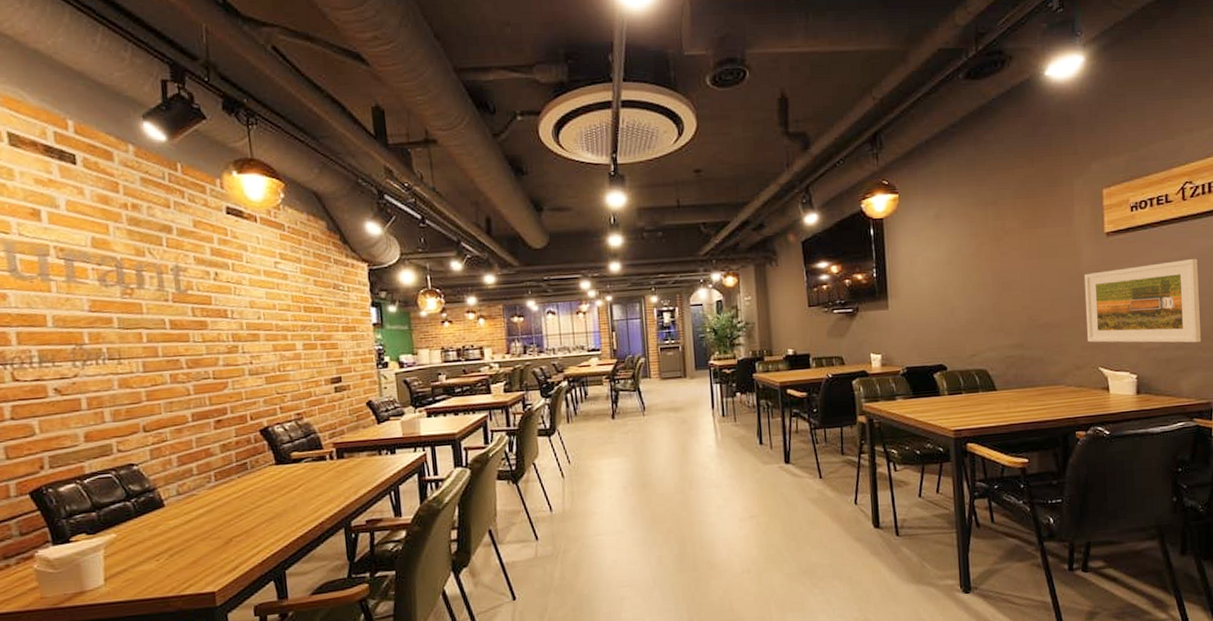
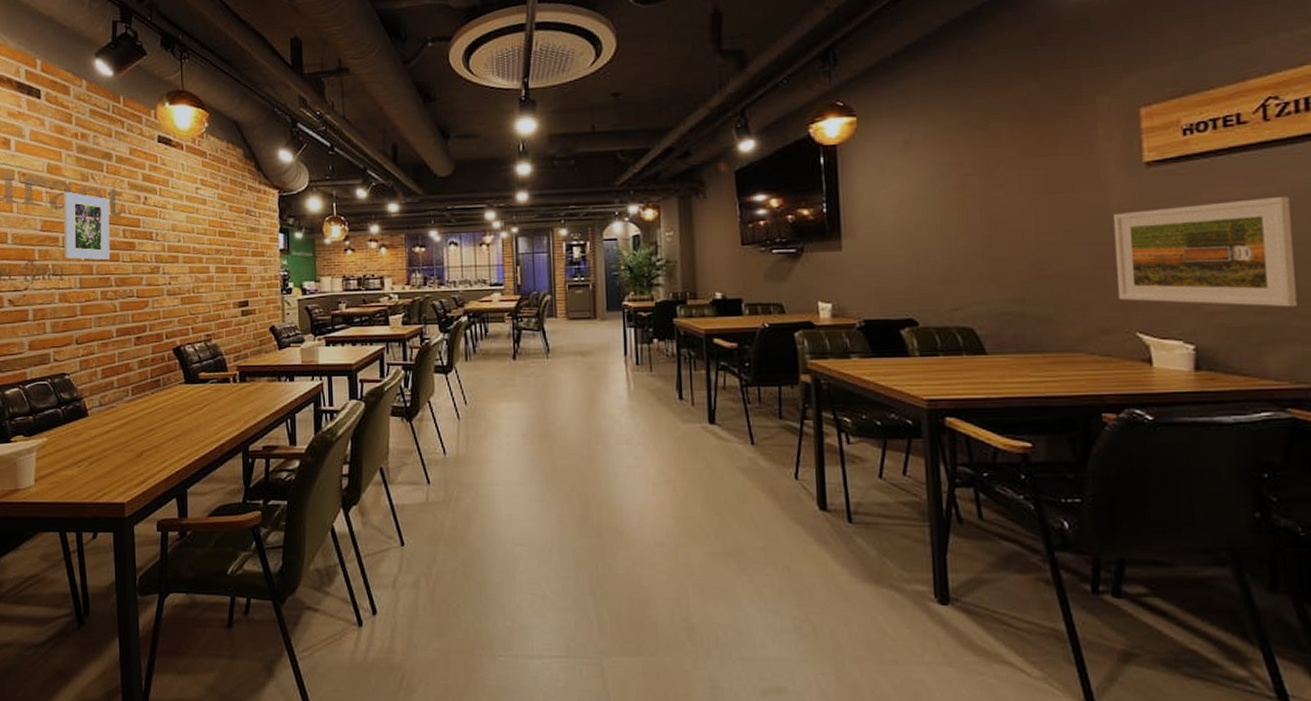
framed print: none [114,267,179,342] -> present [63,191,111,260]

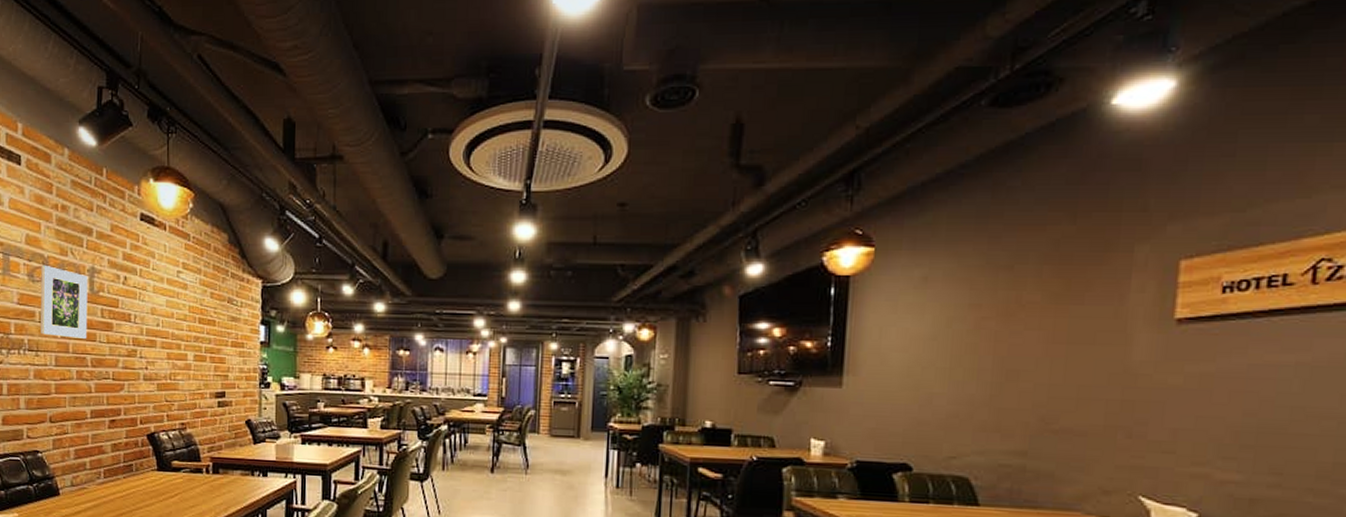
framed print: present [1112,196,1297,307] -> none [1126,365,1325,483]

